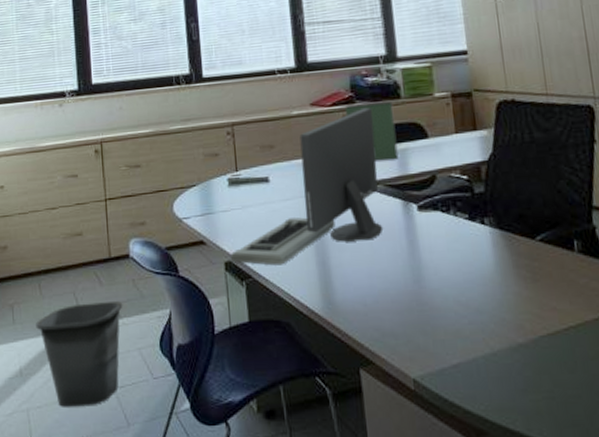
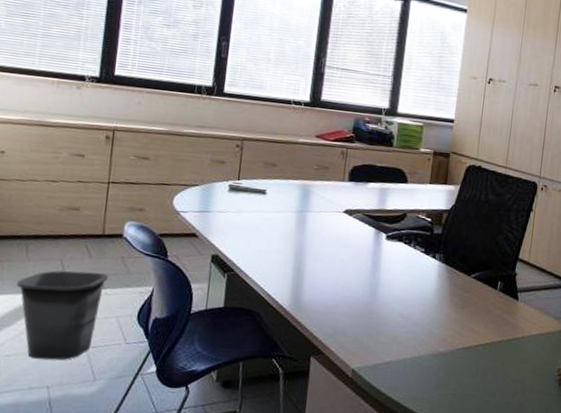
computer keyboard: present [230,217,336,266] -> none [217,227,316,265]
computer monitor: present [299,107,384,242] -> none [290,148,368,257]
binder: present [345,102,399,161] -> none [344,144,385,196]

